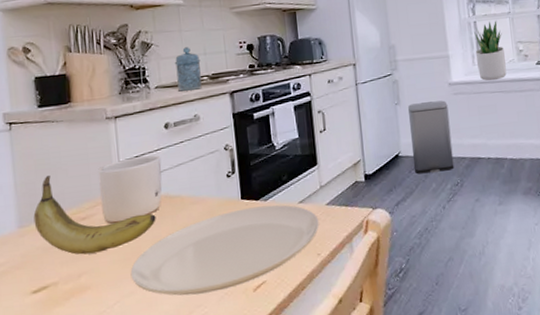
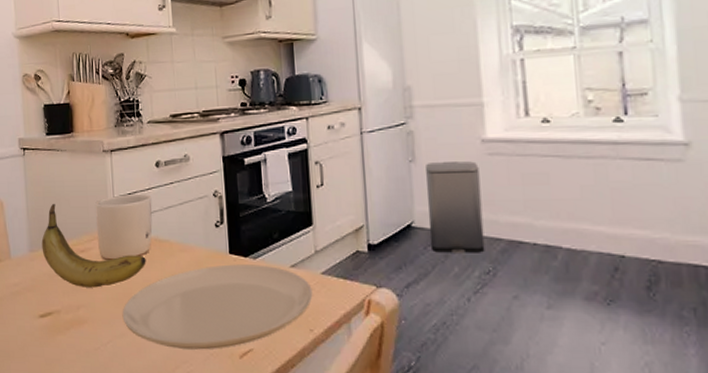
canister: present [174,47,202,92] -> none [166,80,192,128]
planter: present [474,20,507,82] -> none [520,58,567,141]

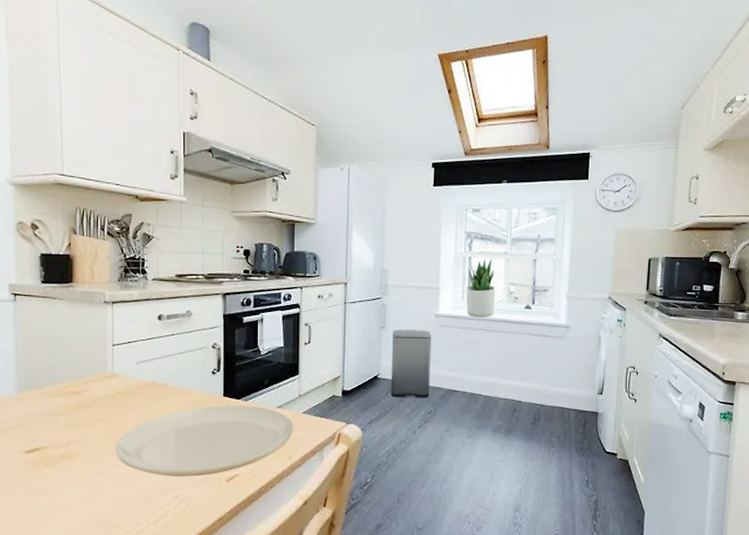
fruit: present [41,204,146,288] -> none [31,348,143,425]
mug: present [94,194,153,260] -> none [92,343,152,401]
planter: none [520,58,567,141] -> present [466,259,496,318]

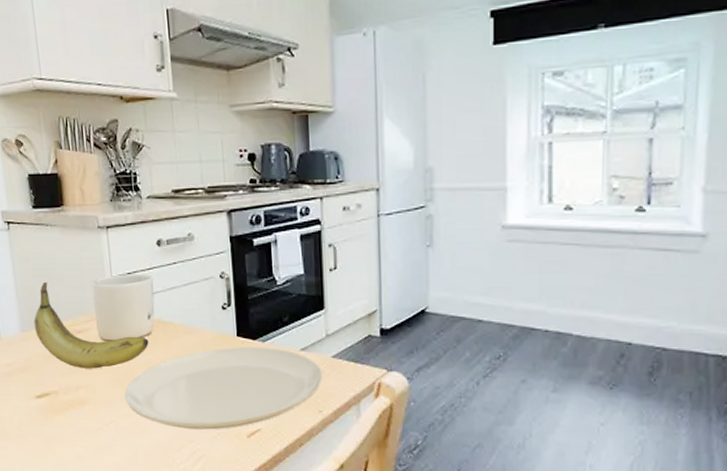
fruit: none [31,348,143,425] -> present [33,283,149,369]
mug: none [92,343,152,401] -> present [91,274,155,341]
pedal bin: present [390,330,432,399] -> none [442,248,497,340]
planter: present [466,259,496,318] -> none [545,143,590,229]

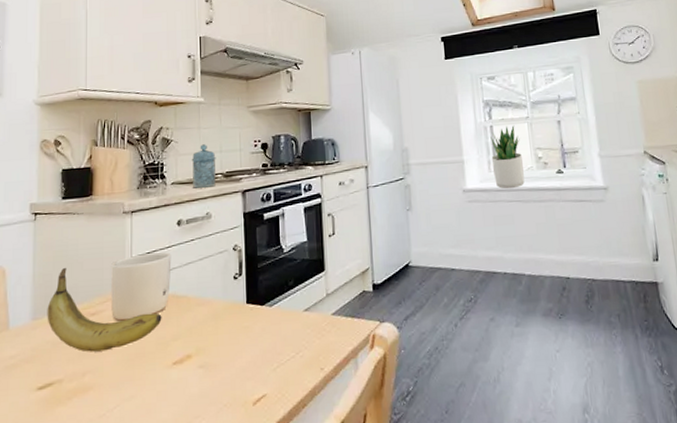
plate: present [124,347,323,430] -> none [132,311,324,404]
canister: none [167,152,197,204] -> present [191,144,216,188]
planter: none [545,143,590,229] -> present [490,125,525,190]

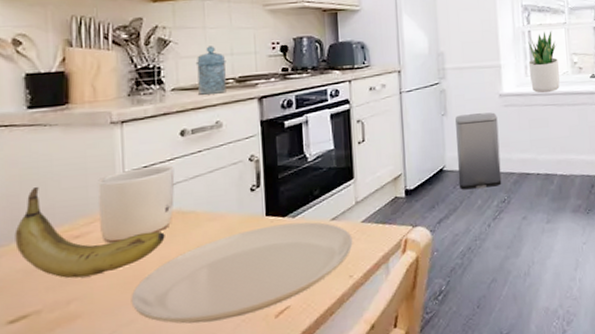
plate: none [132,311,324,404] -> present [131,222,353,324]
pedal bin: none [420,208,468,287] -> present [455,112,502,190]

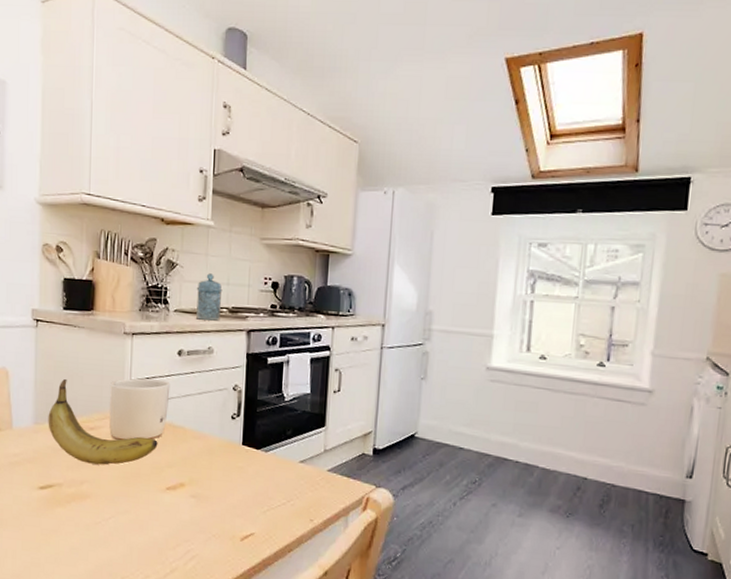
plate: present [131,222,353,324] -> none [127,454,317,531]
pedal bin: present [455,112,502,190] -> none [429,382,481,465]
planter: present [528,31,560,94] -> none [524,304,563,375]

